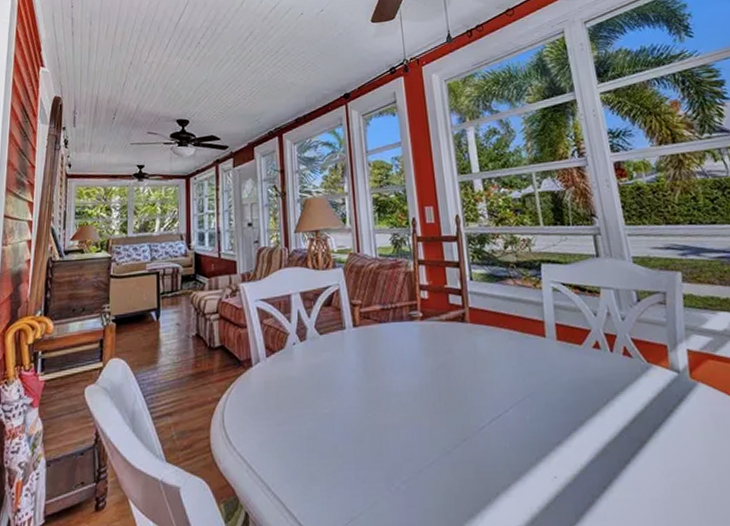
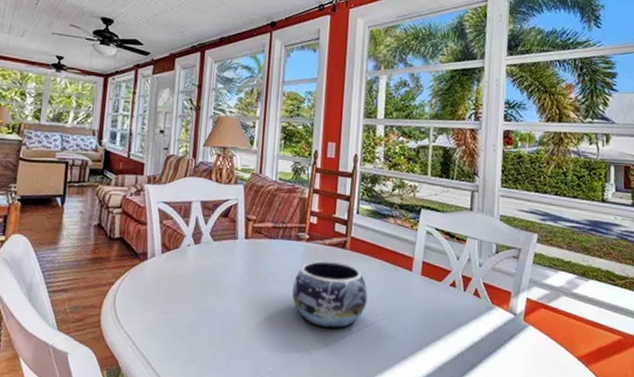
decorative bowl: none [414,338,502,419] -> present [292,260,368,329]

